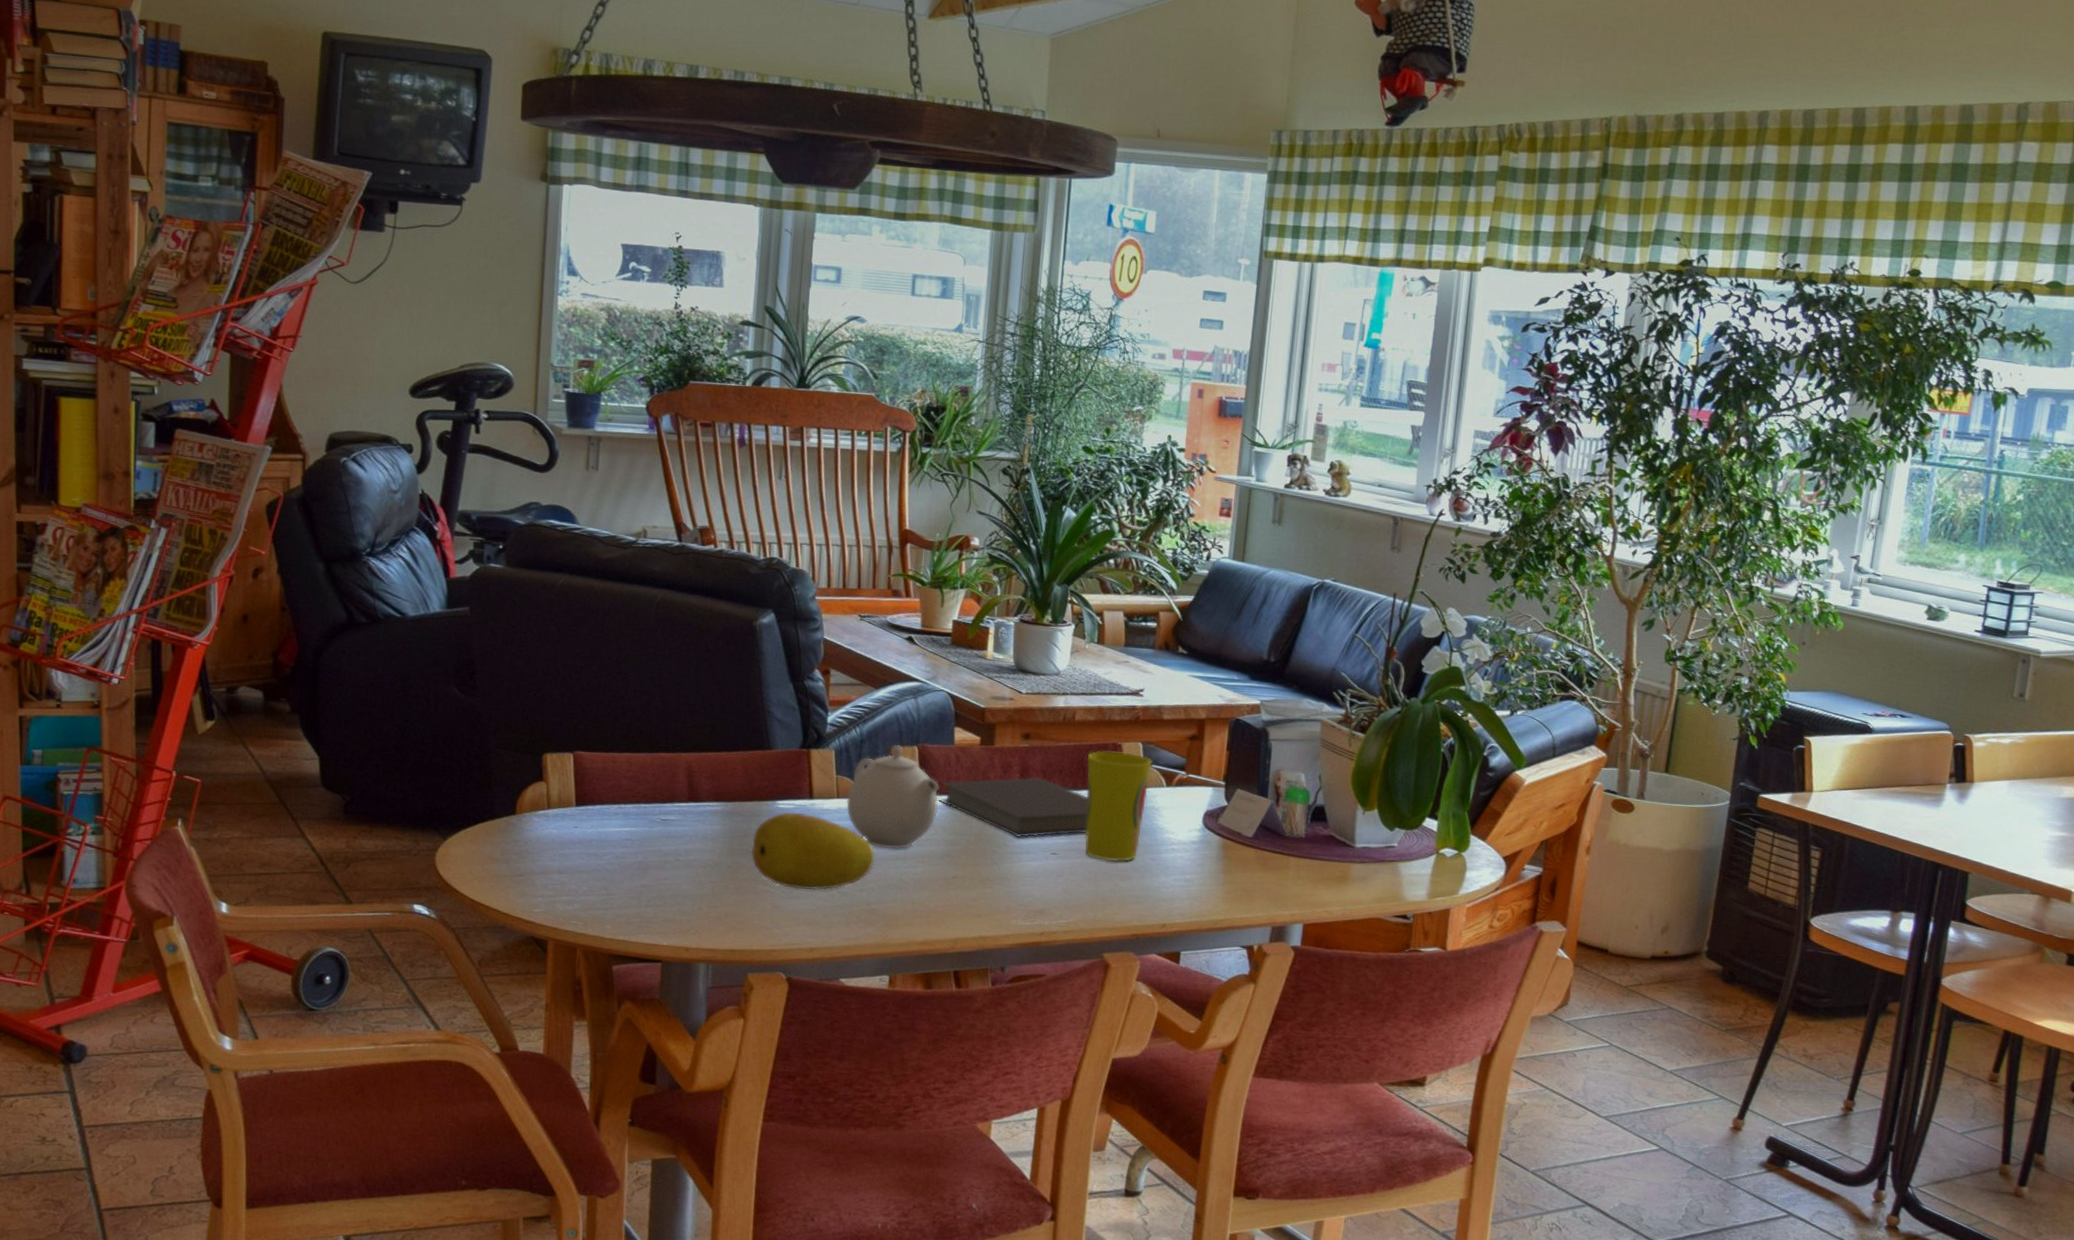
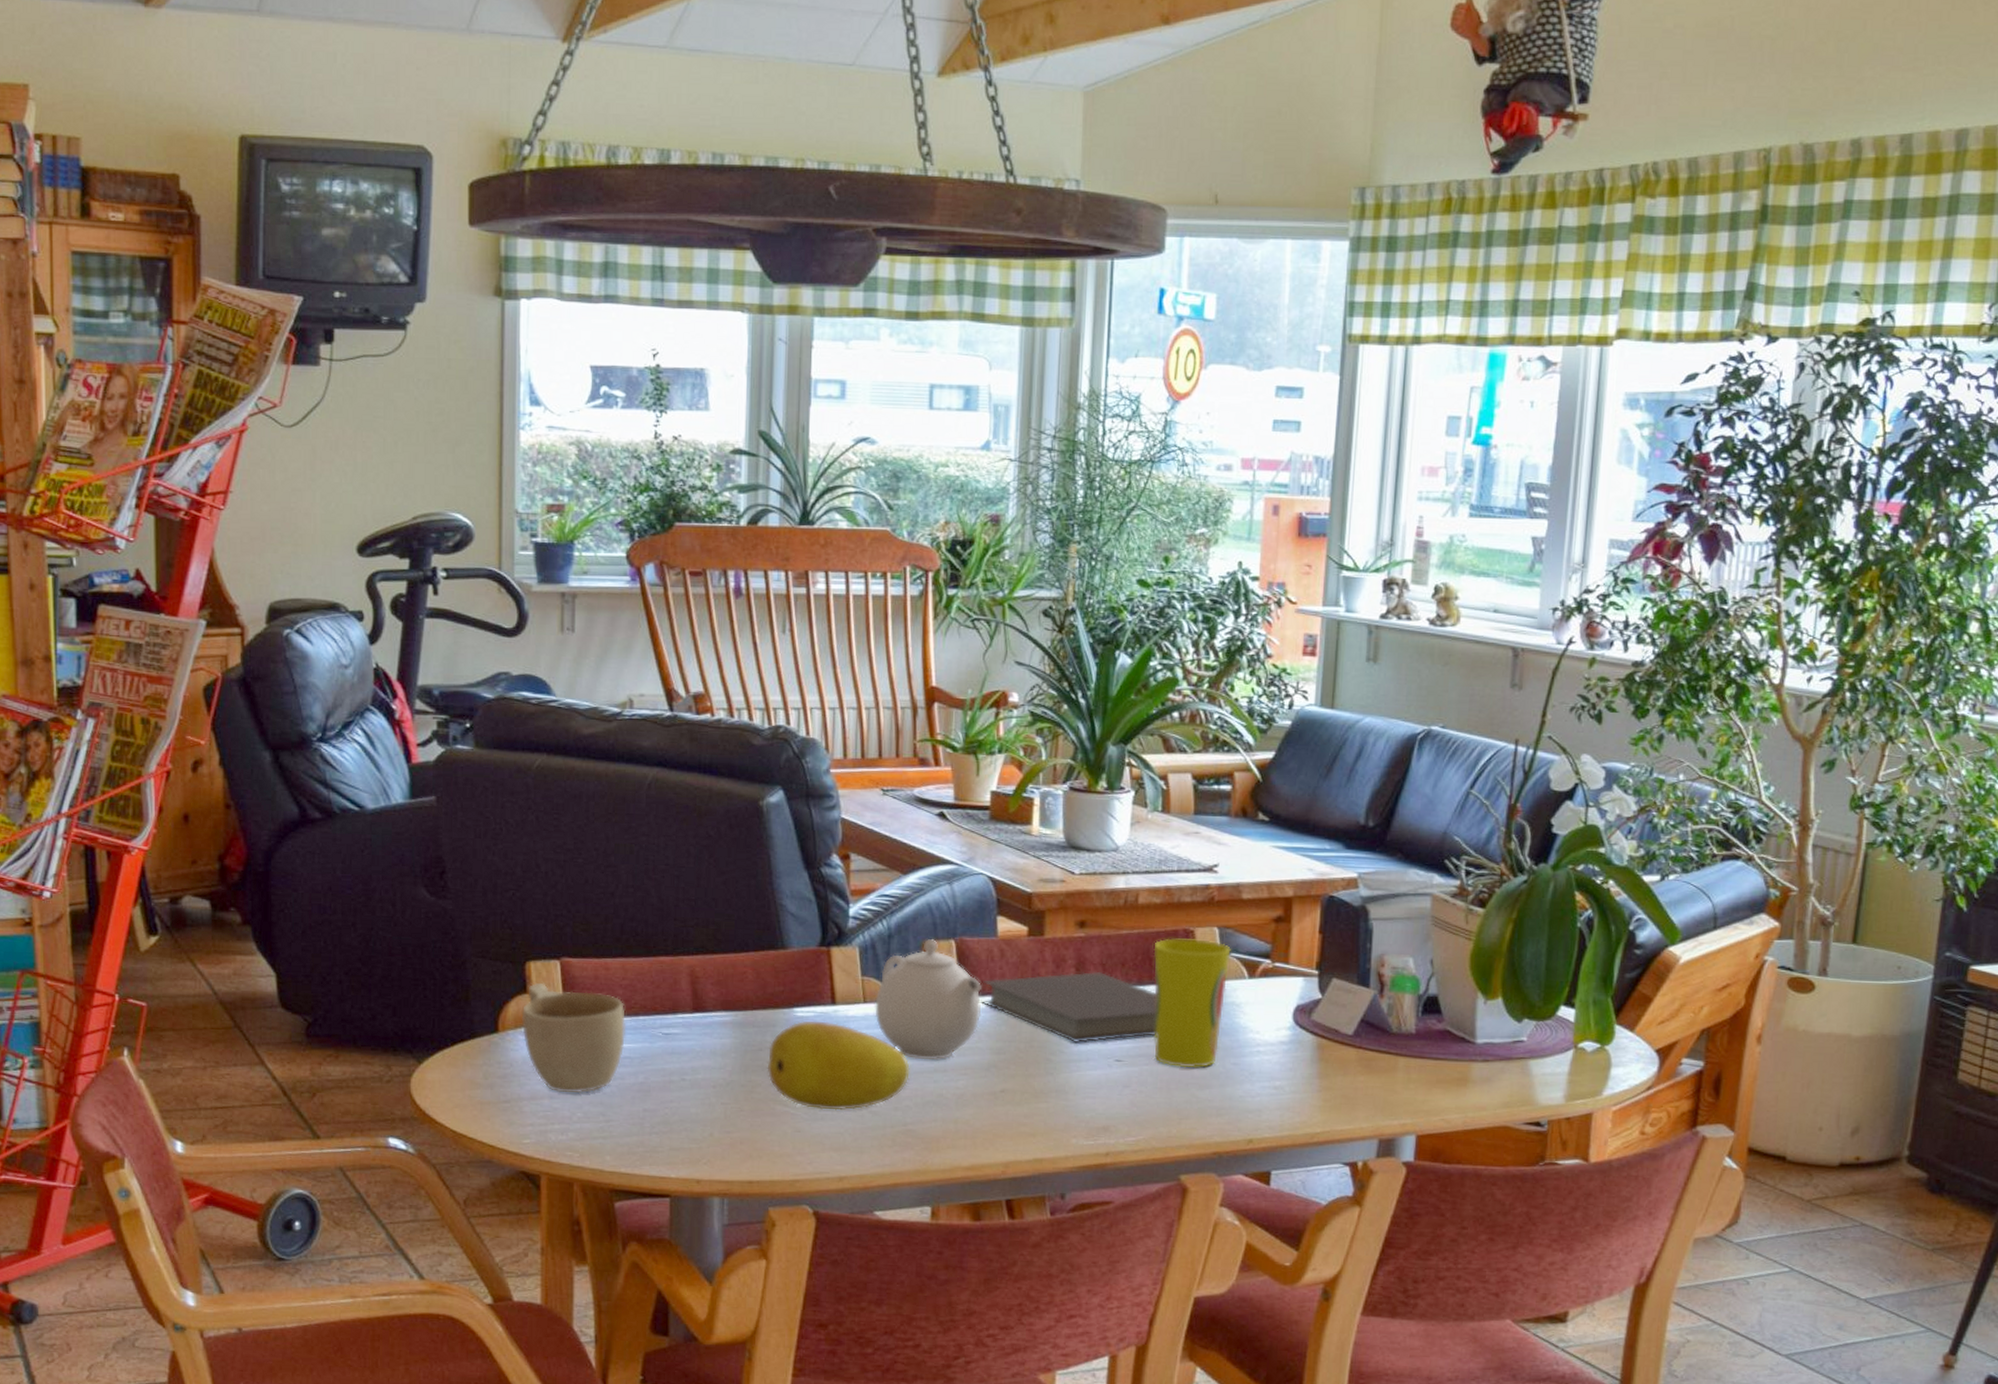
cup: none [537,772,629,870] -> present [521,982,625,1094]

